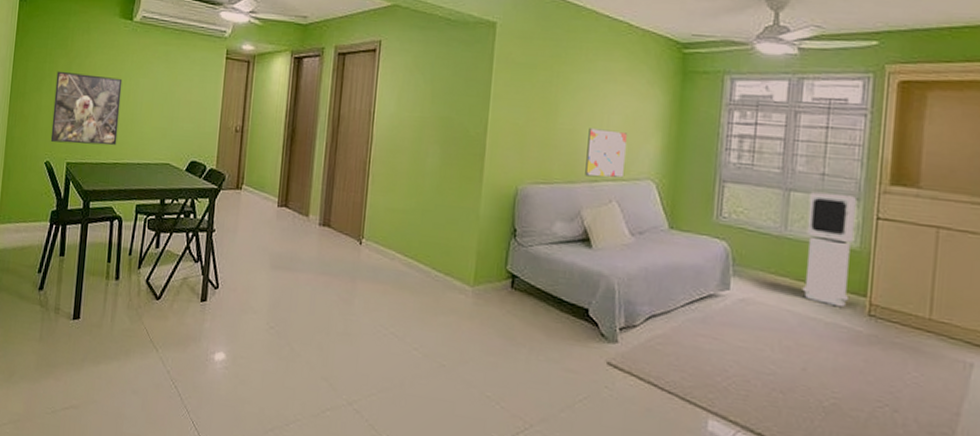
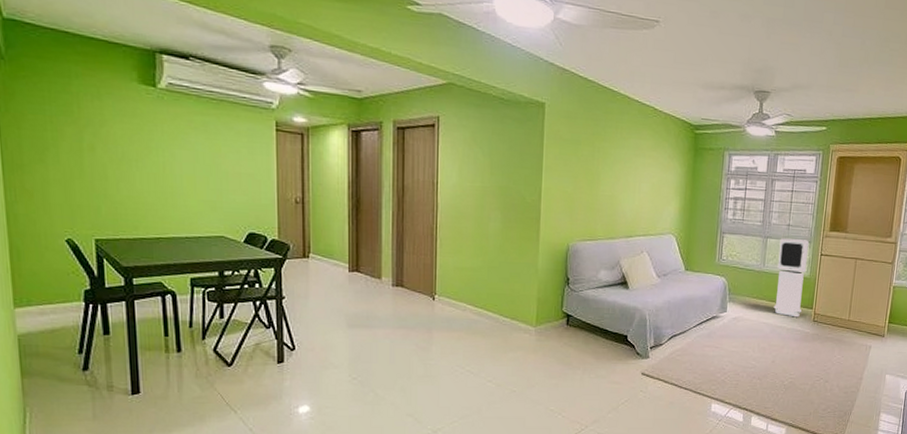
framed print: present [50,71,123,146] -> none [64,140,157,220]
wall art: present [585,128,627,178] -> none [622,194,654,234]

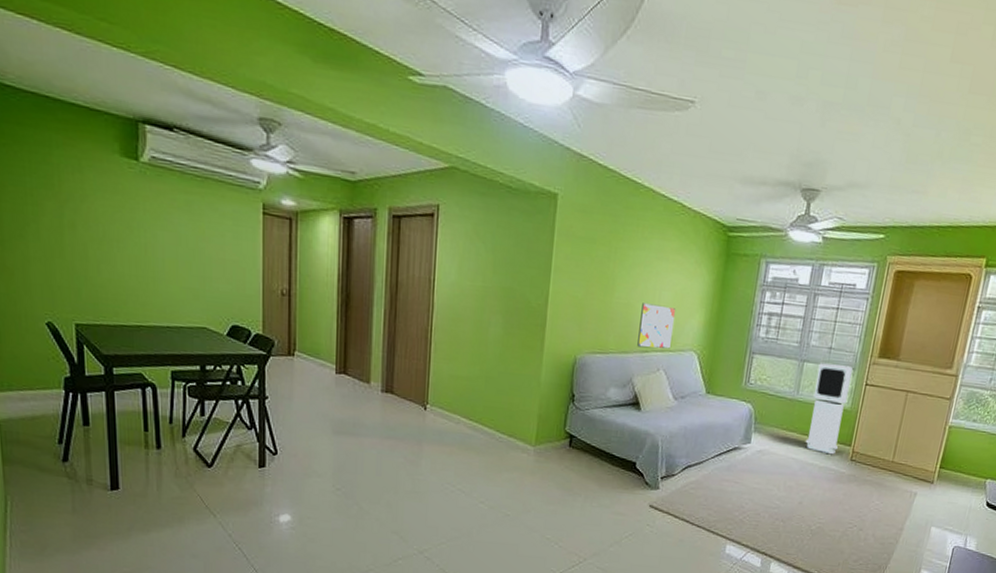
wall art: none [622,194,654,234] -> present [637,303,675,349]

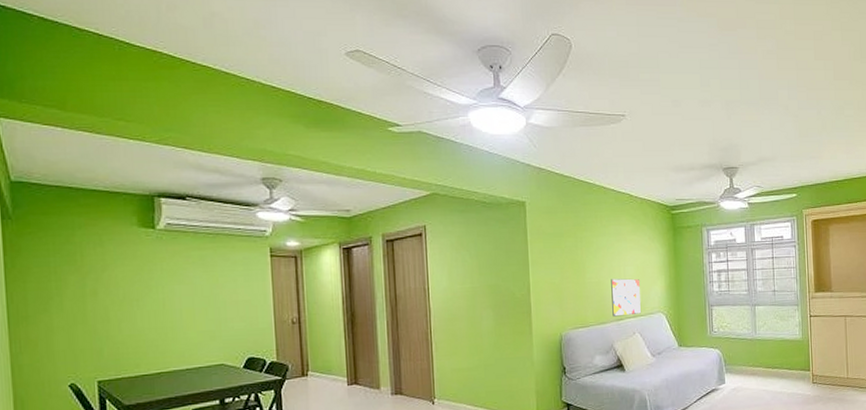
air purifier: present [805,363,853,455] -> none [768,303,799,381]

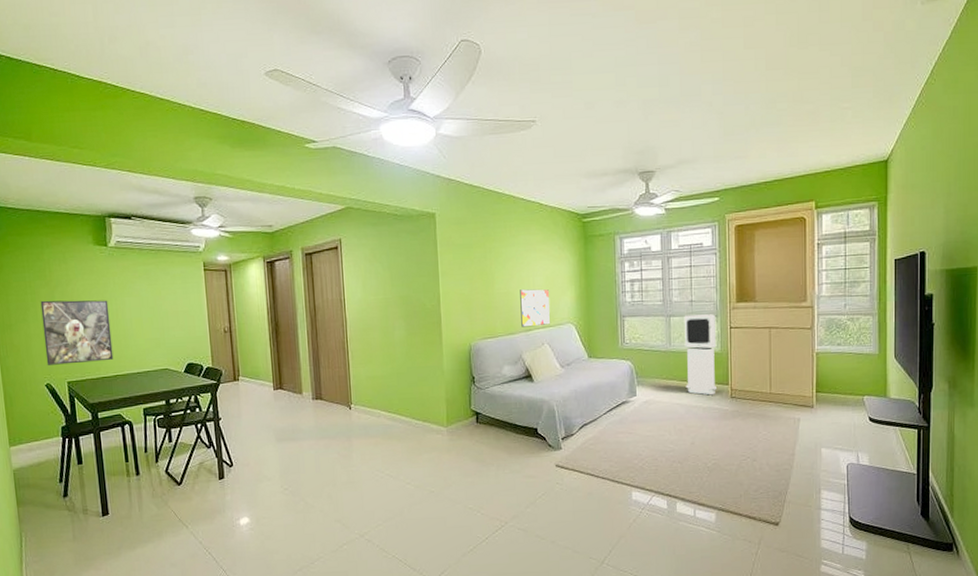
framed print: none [67,288,158,363] -> present [40,300,114,365]
air purifier: none [768,303,799,381] -> present [684,314,716,395]

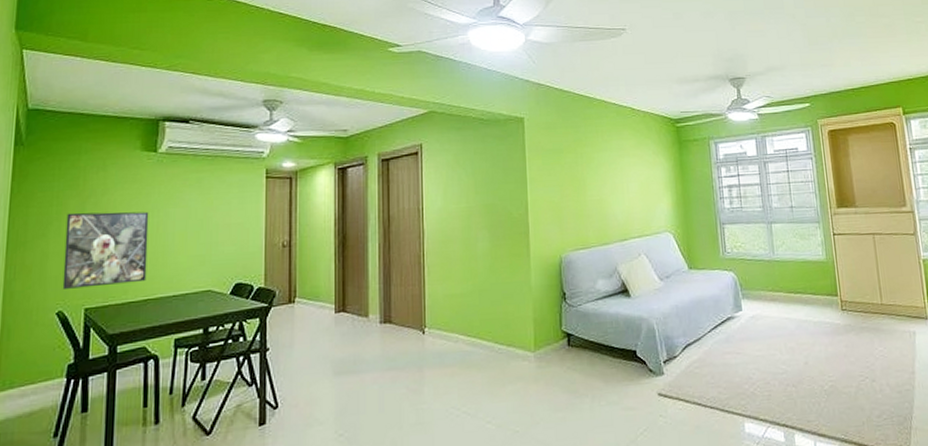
wall art: present [520,289,551,327] -> none [613,195,647,237]
air purifier: present [684,314,716,395] -> none [785,220,826,308]

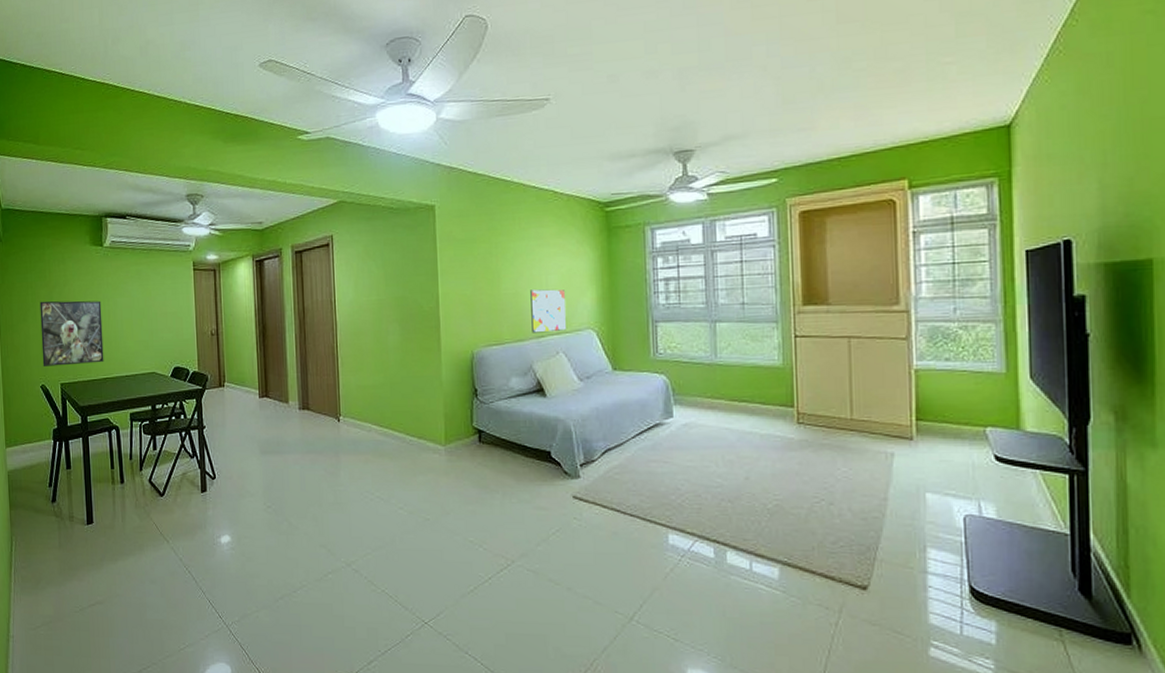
wall art: none [613,195,647,237] -> present [530,289,567,333]

